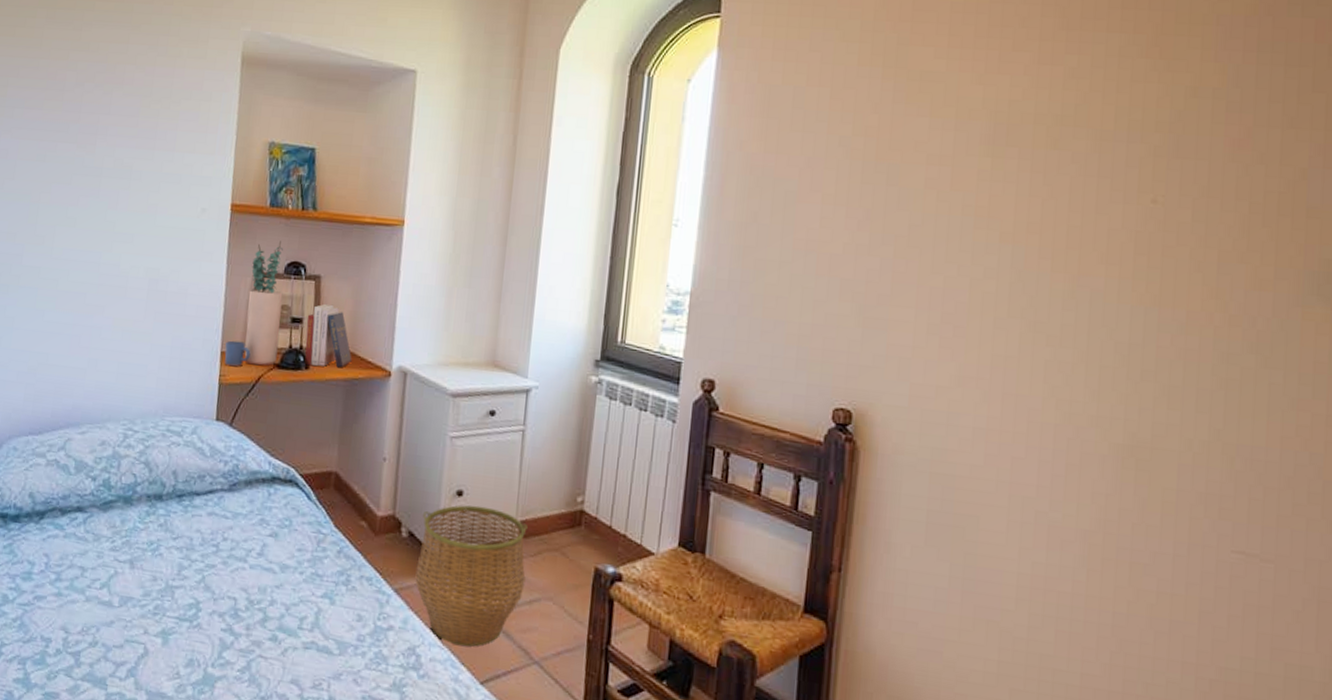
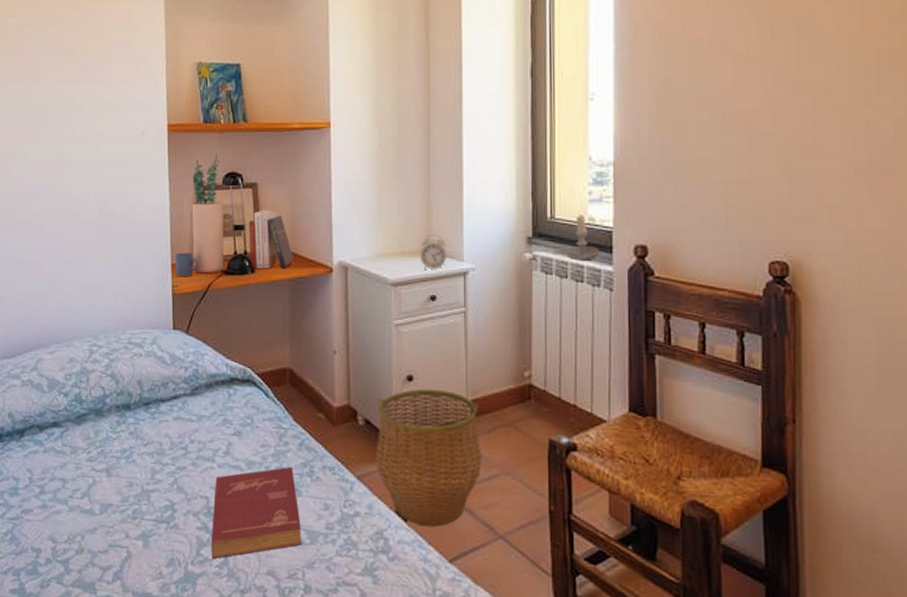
book: none [233,573,331,663] -> present [211,466,302,559]
alarm clock: none [482,347,512,385] -> present [419,234,447,269]
candle: none [632,341,667,389] -> present [566,213,600,261]

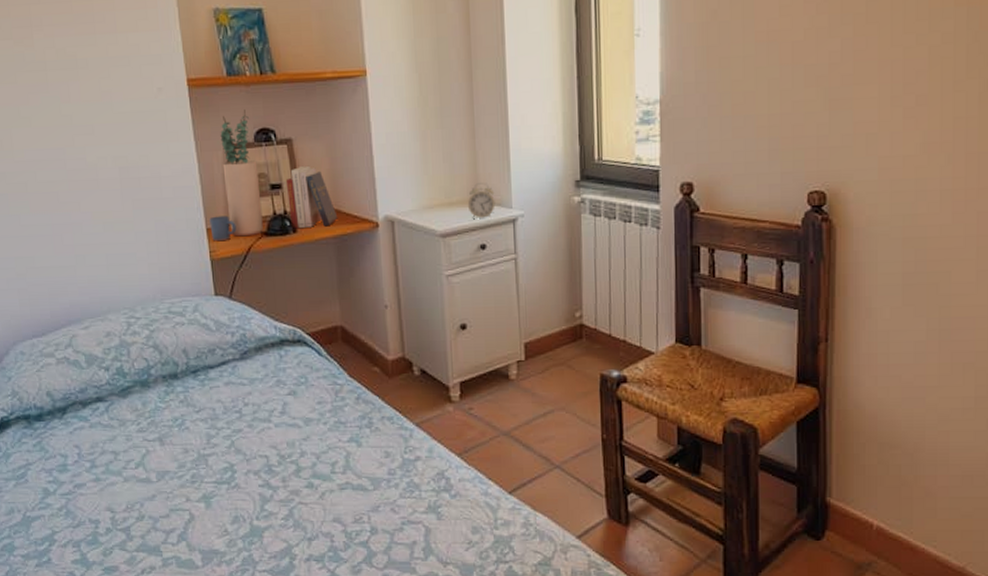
book: present [211,466,302,559] -> none [273,419,366,512]
basket: present [375,388,482,527] -> none [431,335,537,464]
candle: present [566,213,600,261] -> none [614,154,647,201]

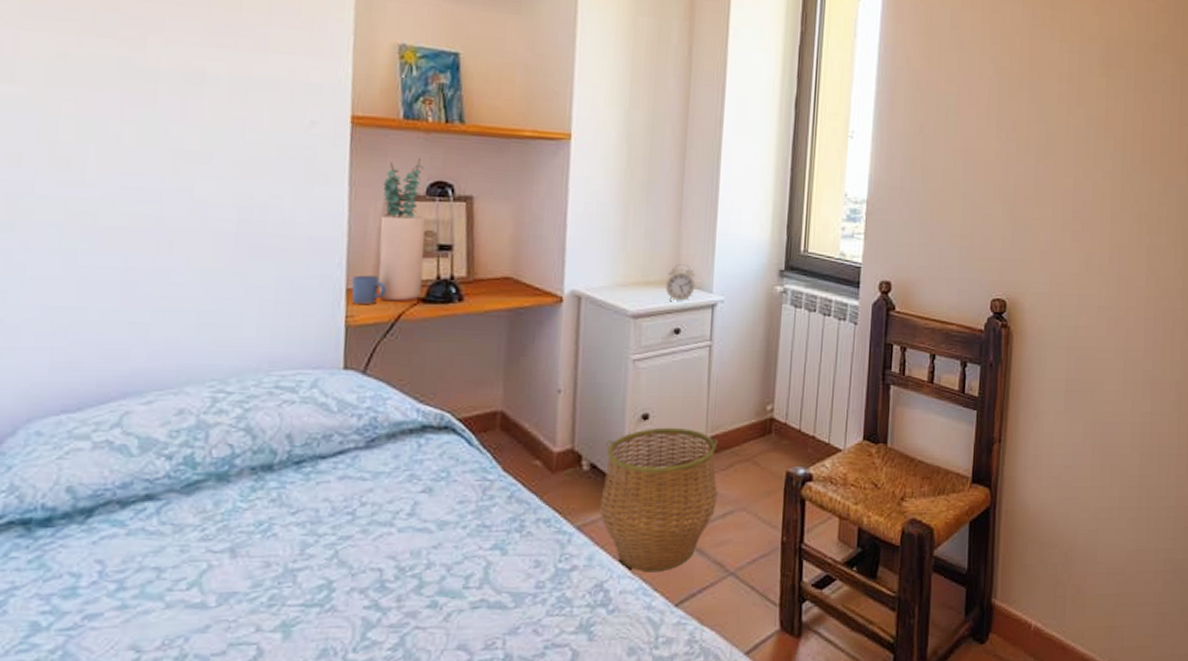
books: present [285,165,338,229] -> none [457,227,516,298]
basket: none [431,335,537,464] -> present [599,427,718,573]

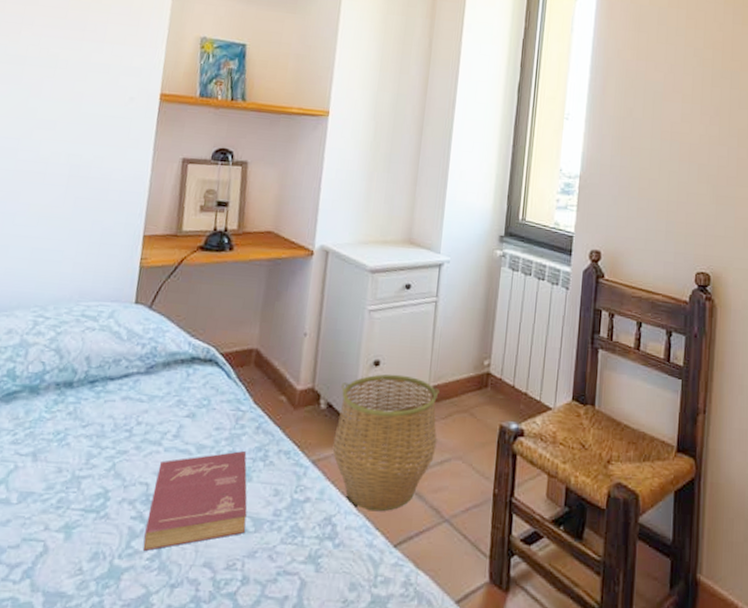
mug: present [351,275,387,305] -> none [146,224,175,250]
vase: present [377,158,426,302] -> none [167,129,211,248]
book: none [381,522,505,641] -> present [142,450,247,551]
alarm clock: present [665,264,696,301] -> none [399,226,427,260]

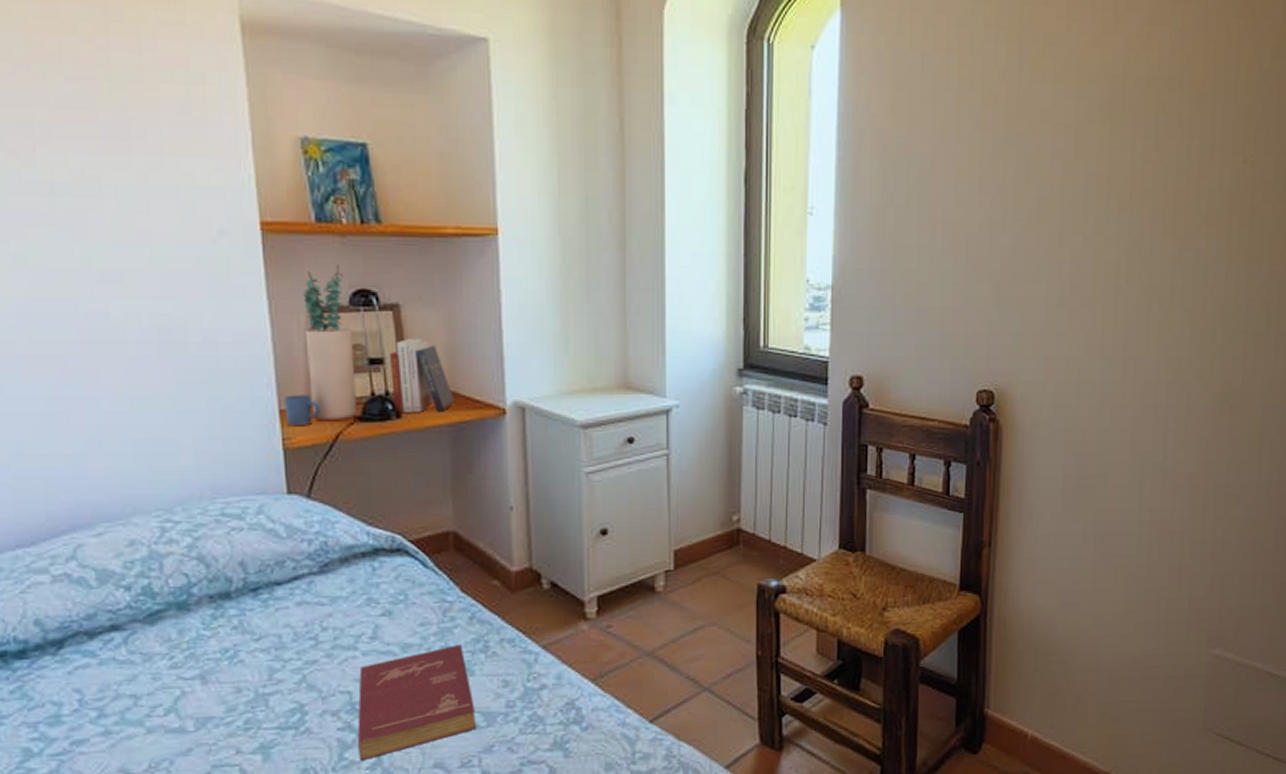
mug: none [146,224,175,250] -> present [284,394,321,427]
vase: none [167,129,211,248] -> present [303,265,357,421]
books: none [228,188,276,249] -> present [389,337,455,414]
basket: present [332,374,440,512] -> none [564,542,686,690]

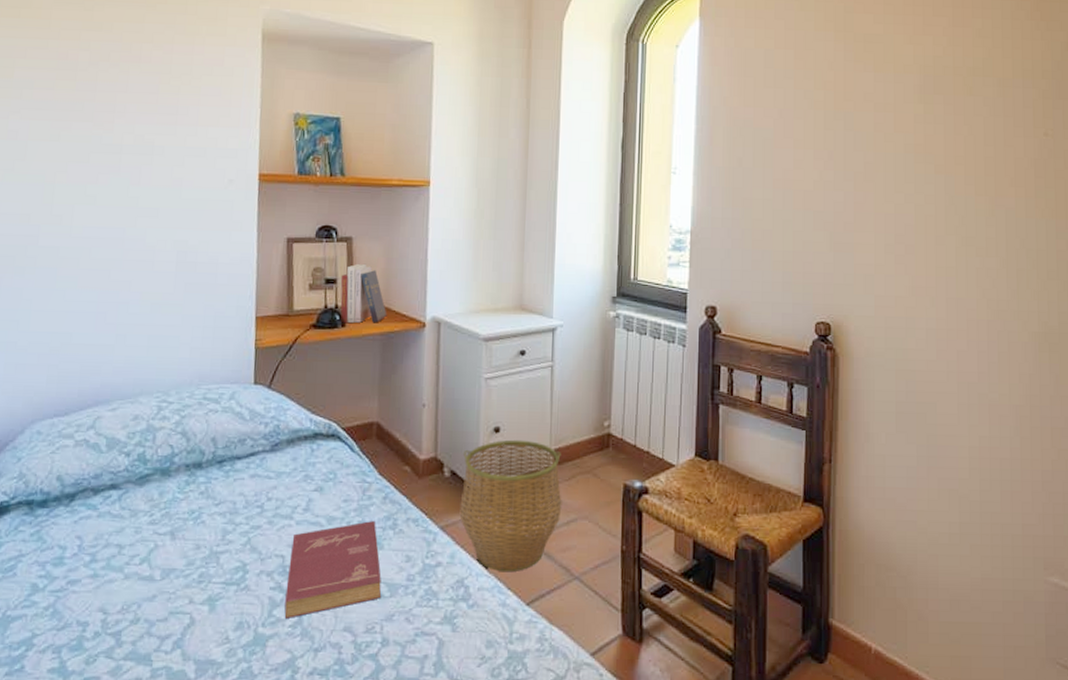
mug: present [284,394,321,427] -> none [259,305,286,331]
vase: present [303,265,357,421] -> none [279,207,316,327]
basket: none [564,542,686,690] -> present [459,439,562,572]

